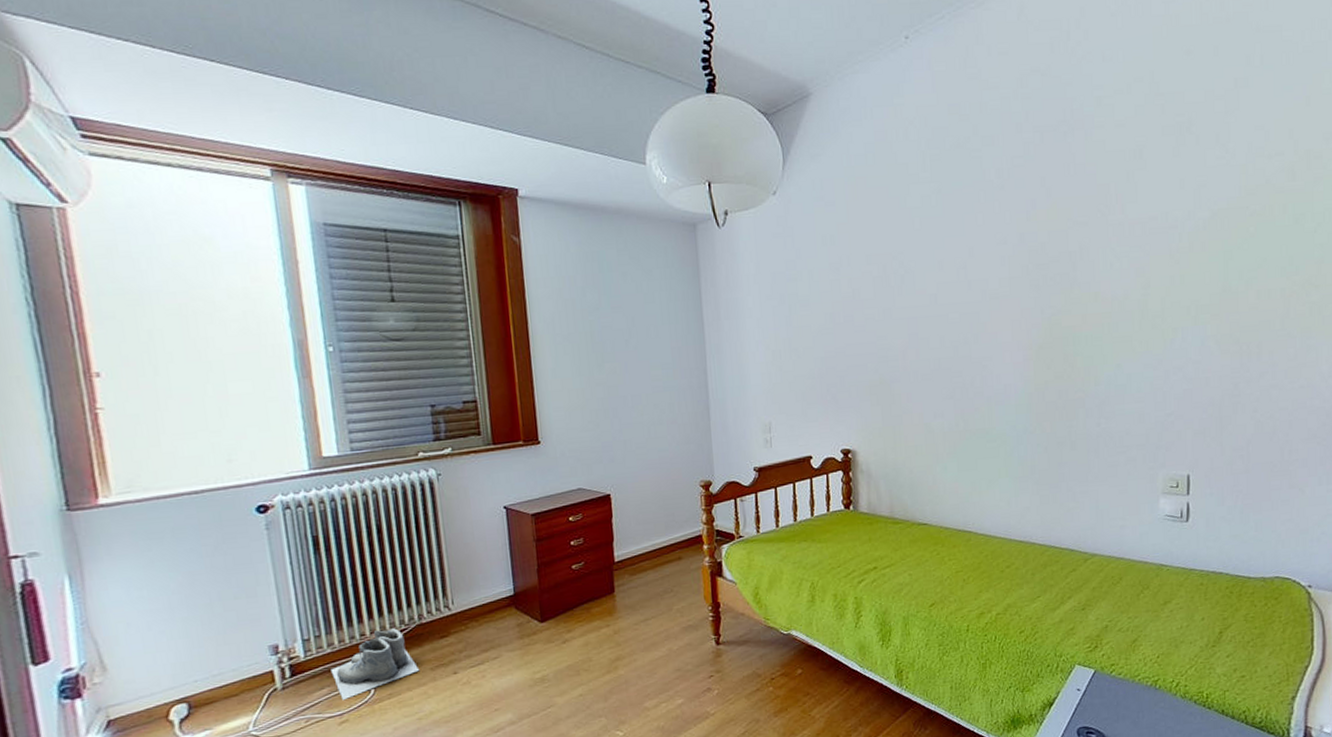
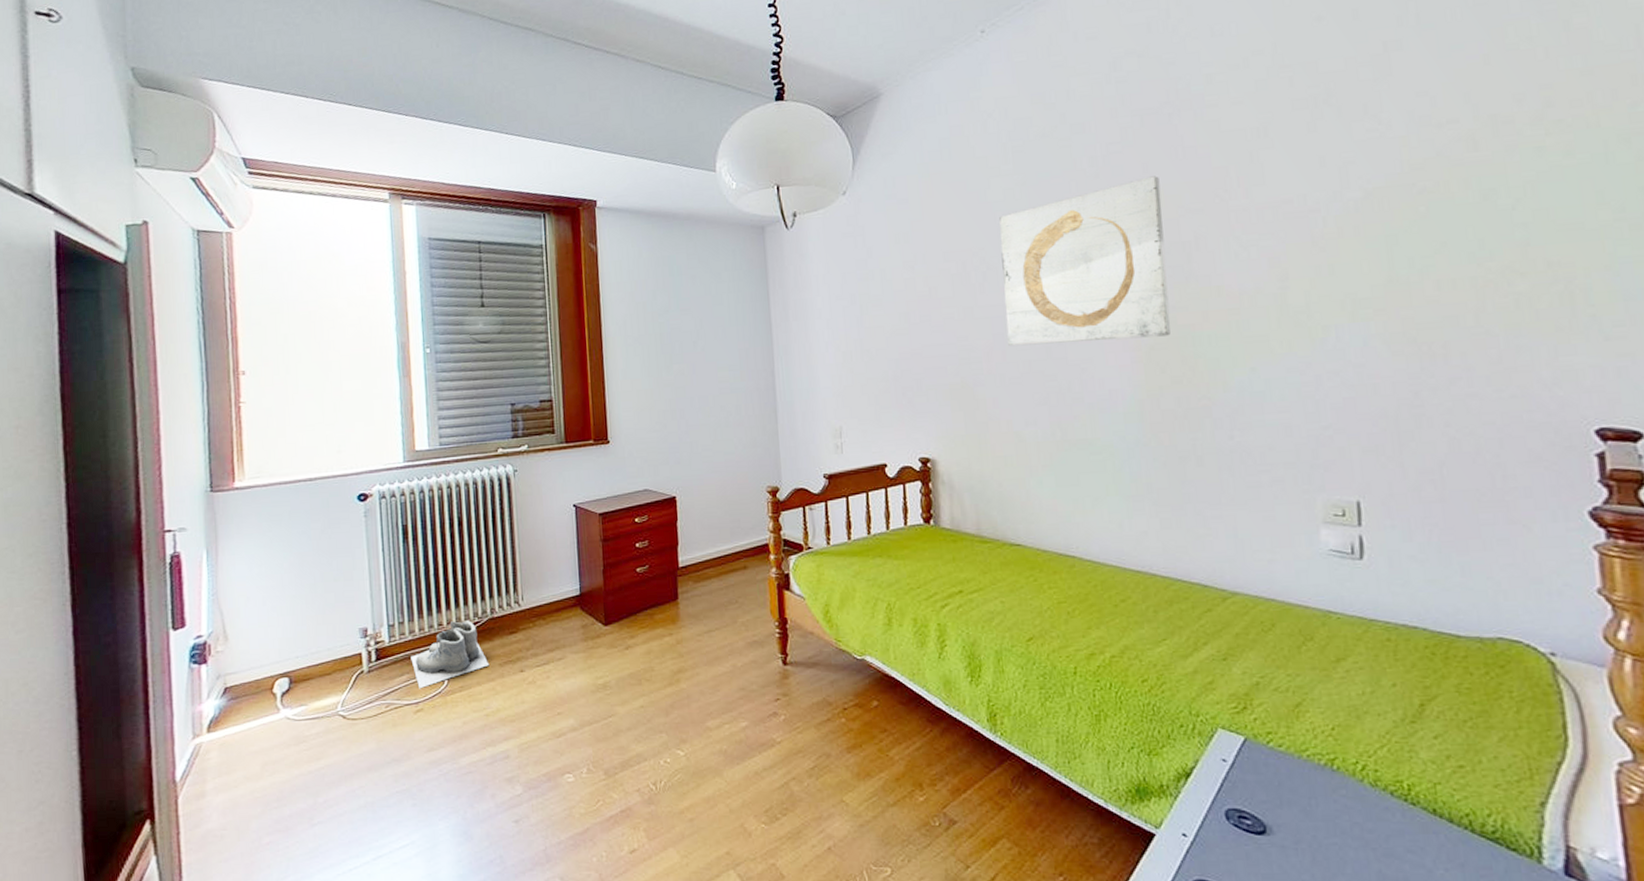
wall art: none [917,190,1057,345] -> present [999,176,1171,346]

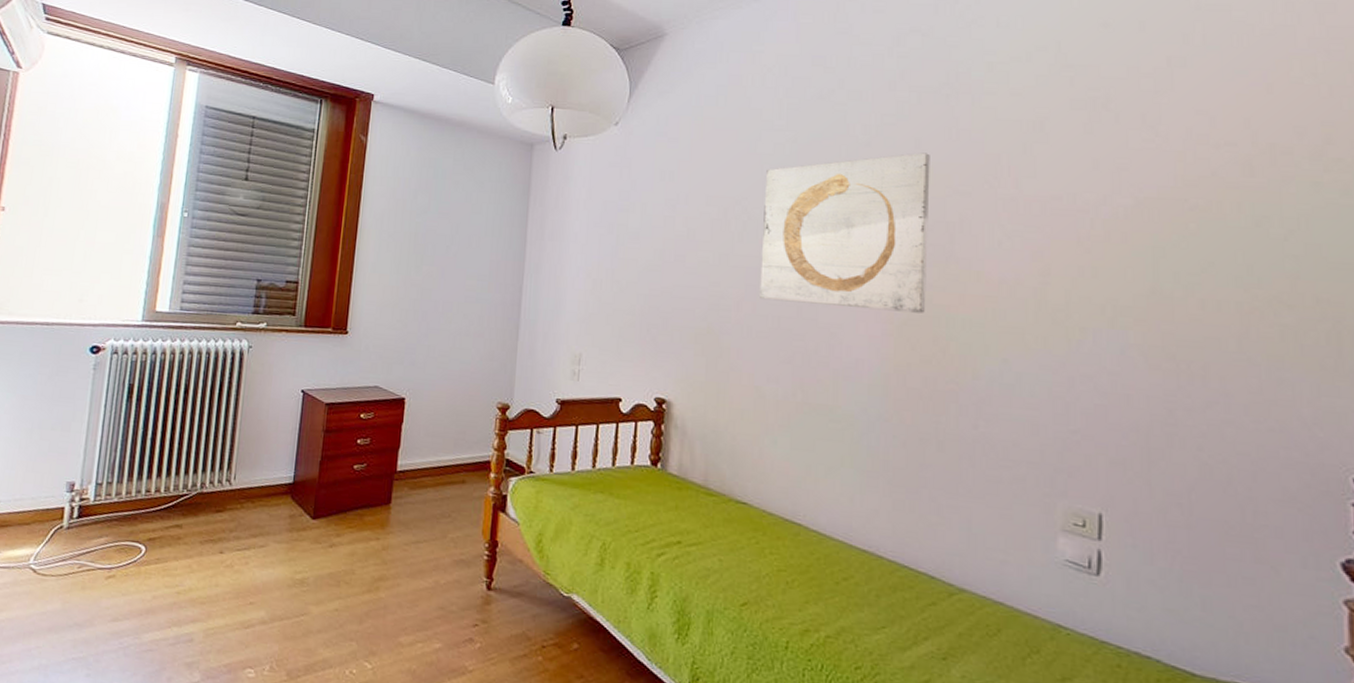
boots: present [411,620,490,689] -> none [112,489,190,555]

